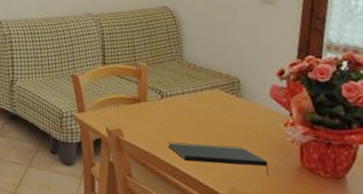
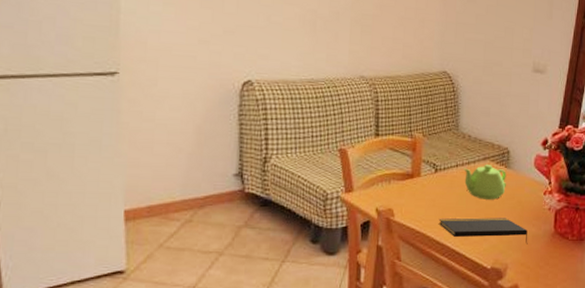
teapot: none [191,93,240,128] -> present [464,165,507,200]

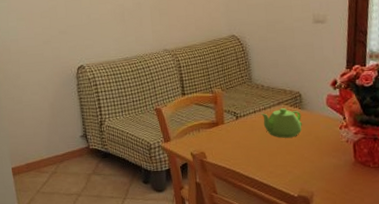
notepad: present [438,217,528,244] -> none [245,152,330,174]

